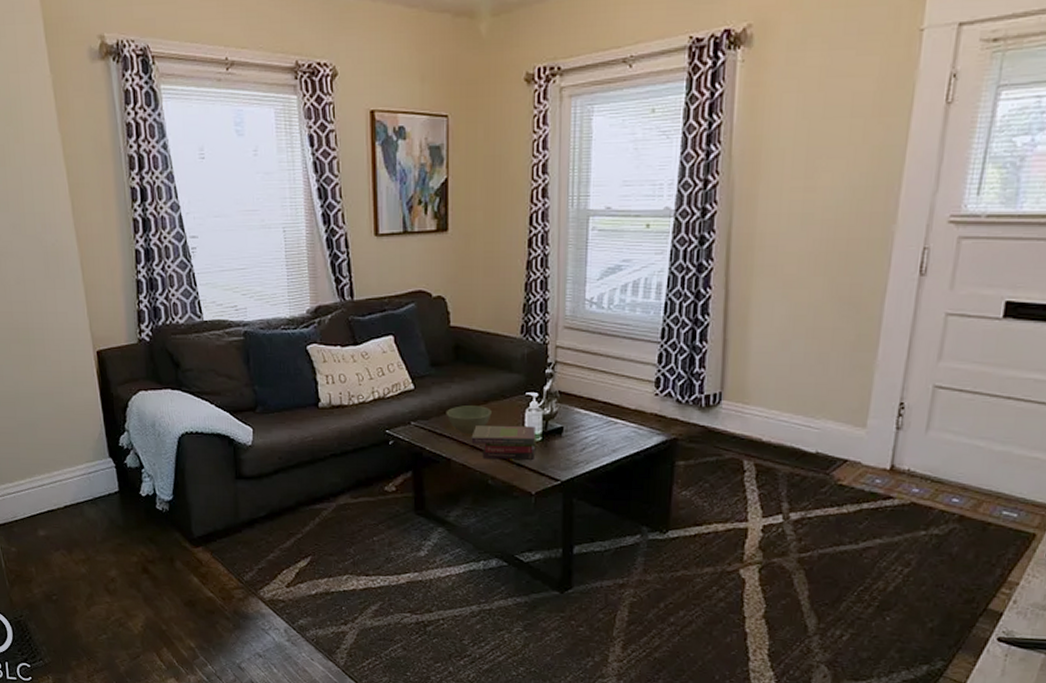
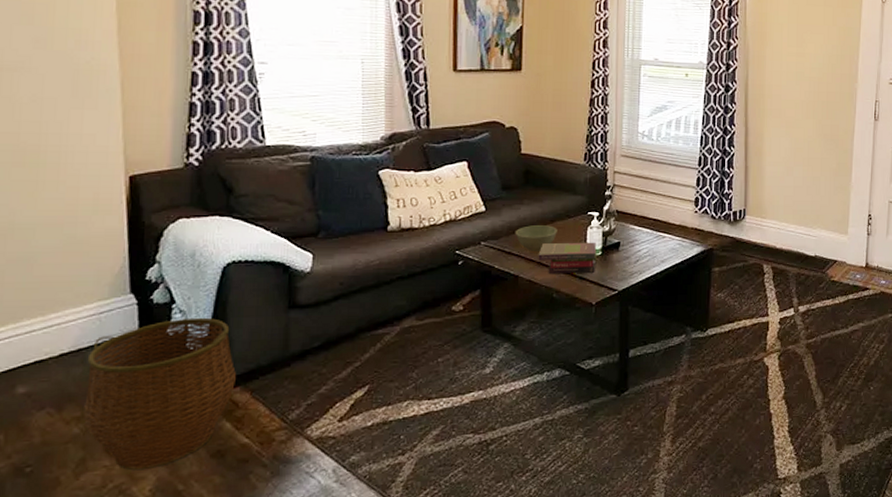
basket: none [84,482,199,609] -> present [84,317,237,470]

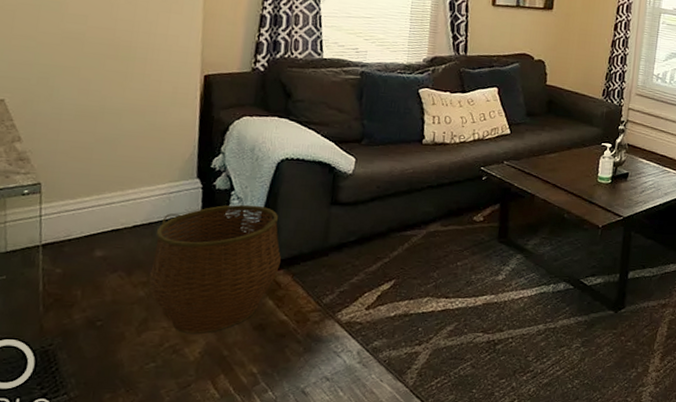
bowl: present [515,225,557,254] -> none [535,150,573,177]
books: present [538,242,597,273] -> none [553,168,607,198]

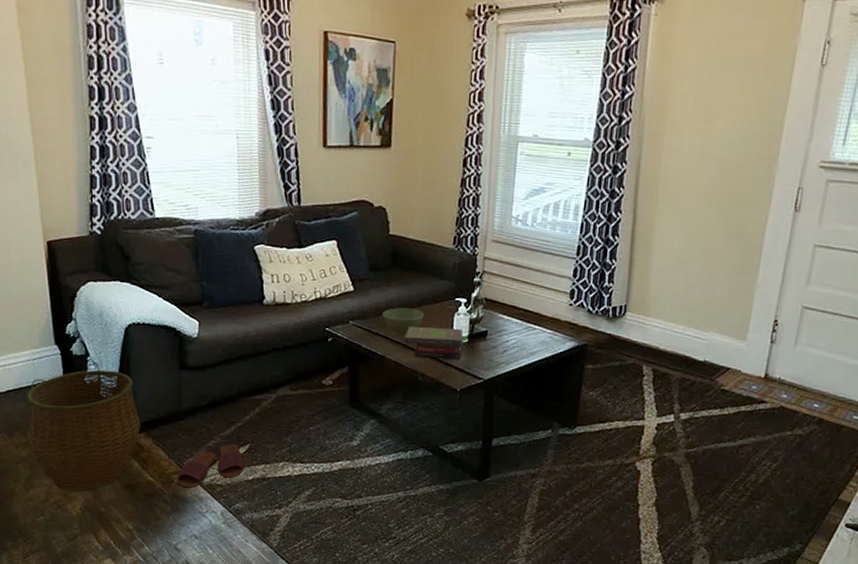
slippers: none [313,279,388,327] -> present [177,443,245,488]
bowl: none [535,150,573,177] -> present [382,308,424,337]
books: none [553,168,607,198] -> present [404,326,464,360]

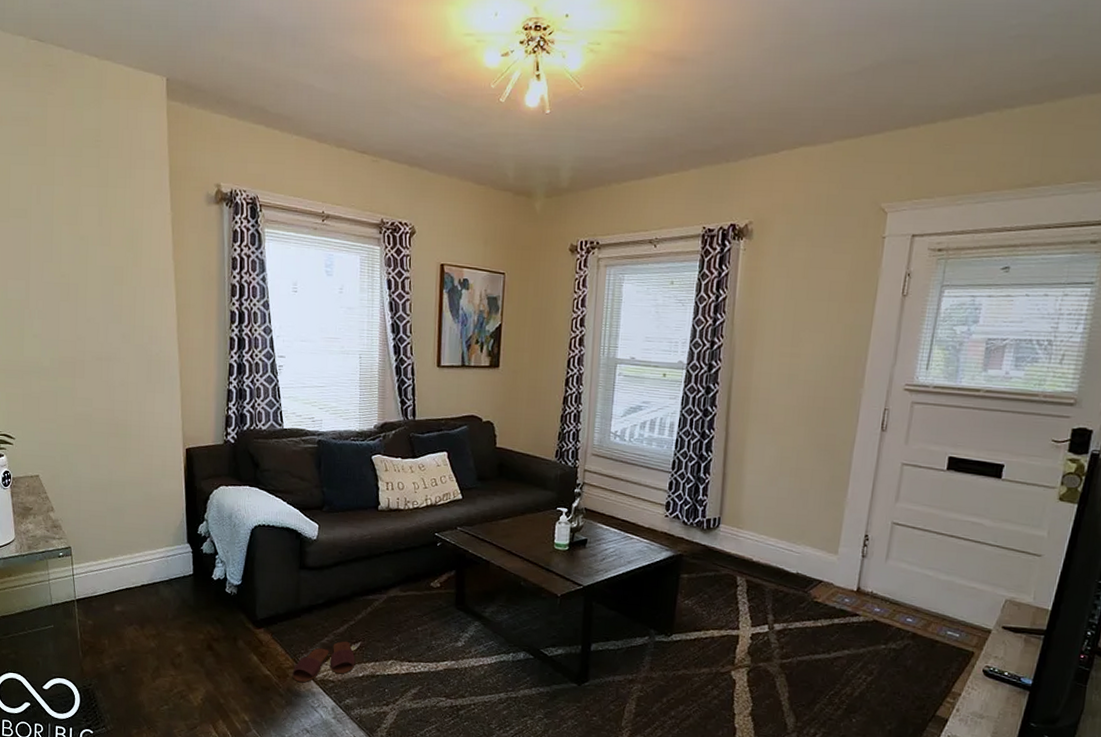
basket: present [27,369,141,491] -> none [158,567,262,683]
bowl: present [382,308,424,337] -> none [488,515,527,543]
books: present [404,326,464,360] -> none [508,534,564,566]

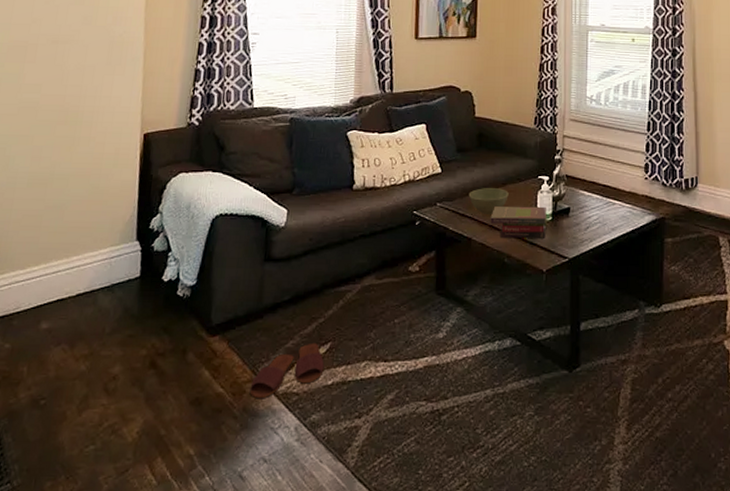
bowl: none [488,515,527,543] -> present [468,188,509,217]
books: none [508,534,564,566] -> present [490,206,547,238]

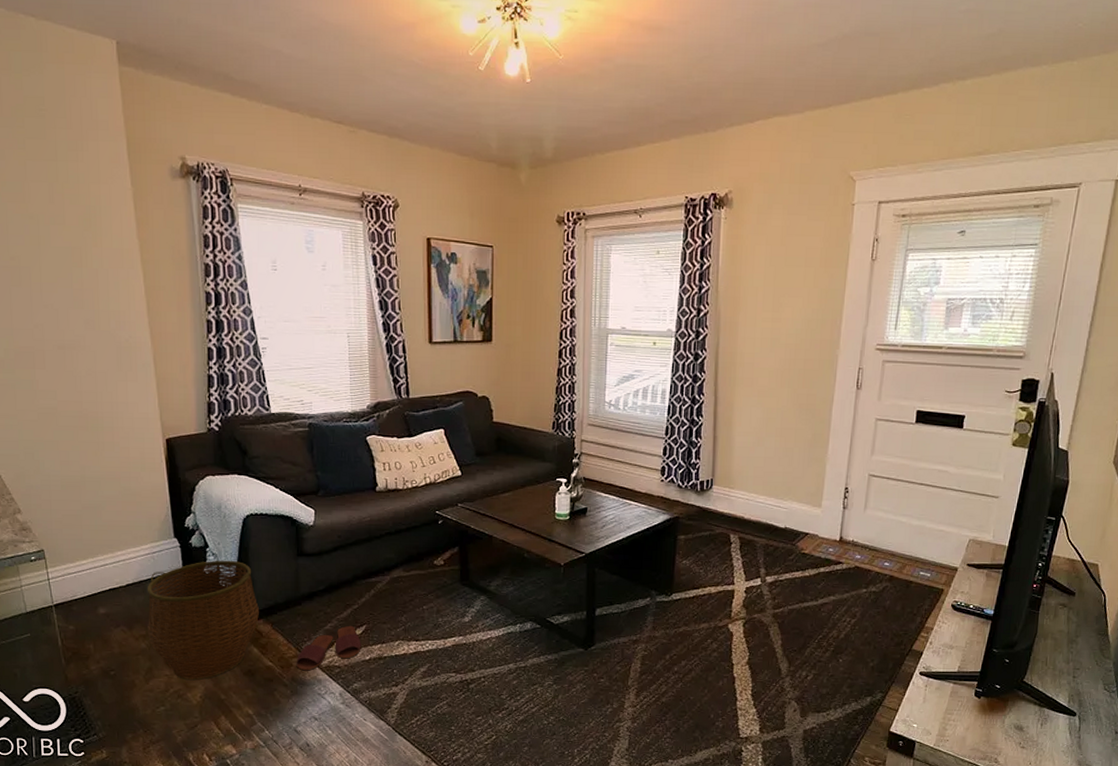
basket: none [90,266,217,410] -> present [147,560,260,680]
bowl: present [468,188,509,217] -> none [488,490,528,516]
books: present [490,206,547,238] -> none [510,506,565,536]

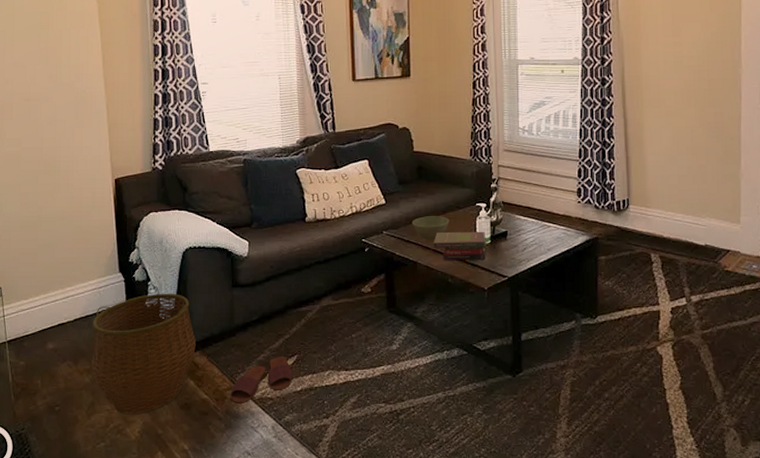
bowl: none [488,490,528,516] -> present [412,216,449,242]
books: none [510,506,565,536] -> present [433,231,486,260]

